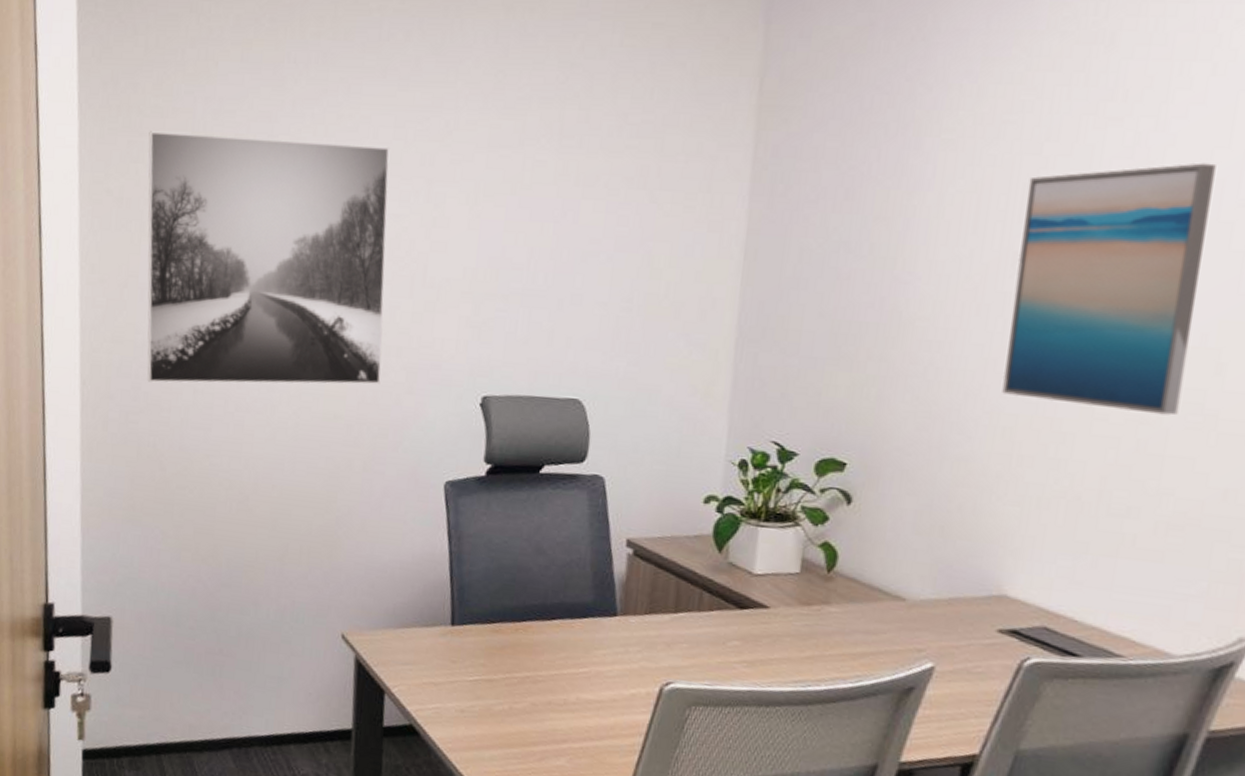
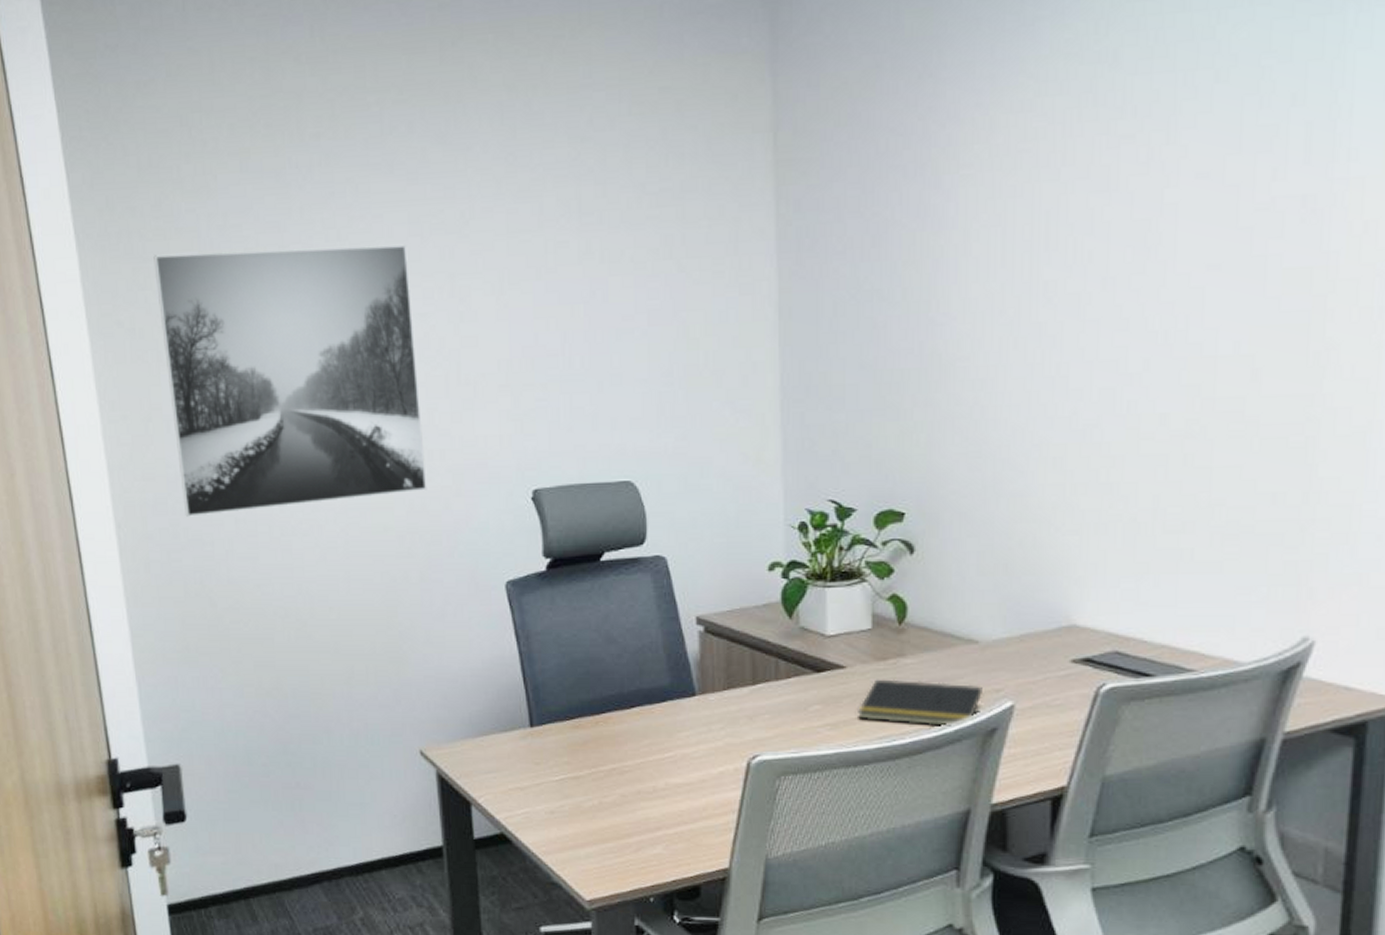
notepad: none [775,623,904,680] -> present [858,679,983,726]
wall art: present [1002,163,1216,416] -> none [1048,170,1229,427]

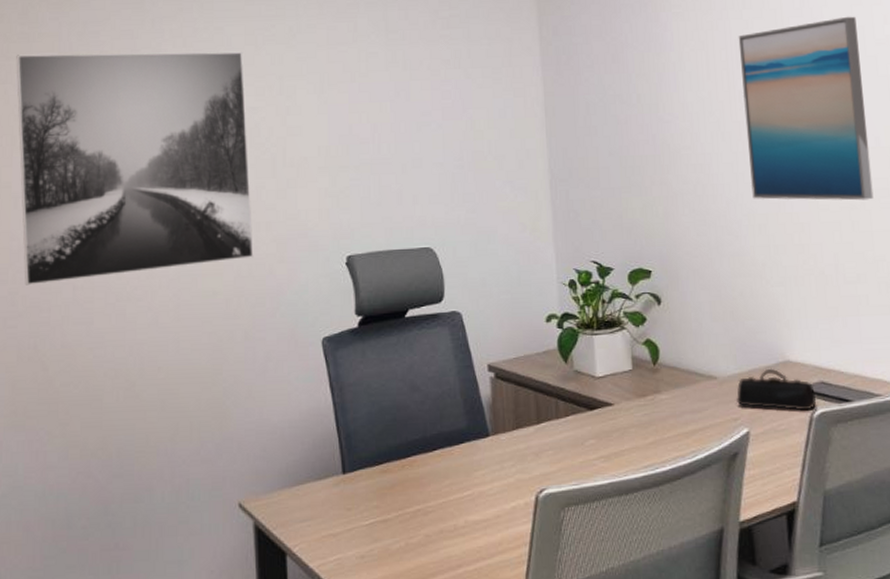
notepad: present [858,679,983,726] -> none [626,413,724,454]
pencil case: none [1002,633,1107,685] -> present [737,368,817,411]
wall art: none [1048,170,1229,427] -> present [738,16,874,201]

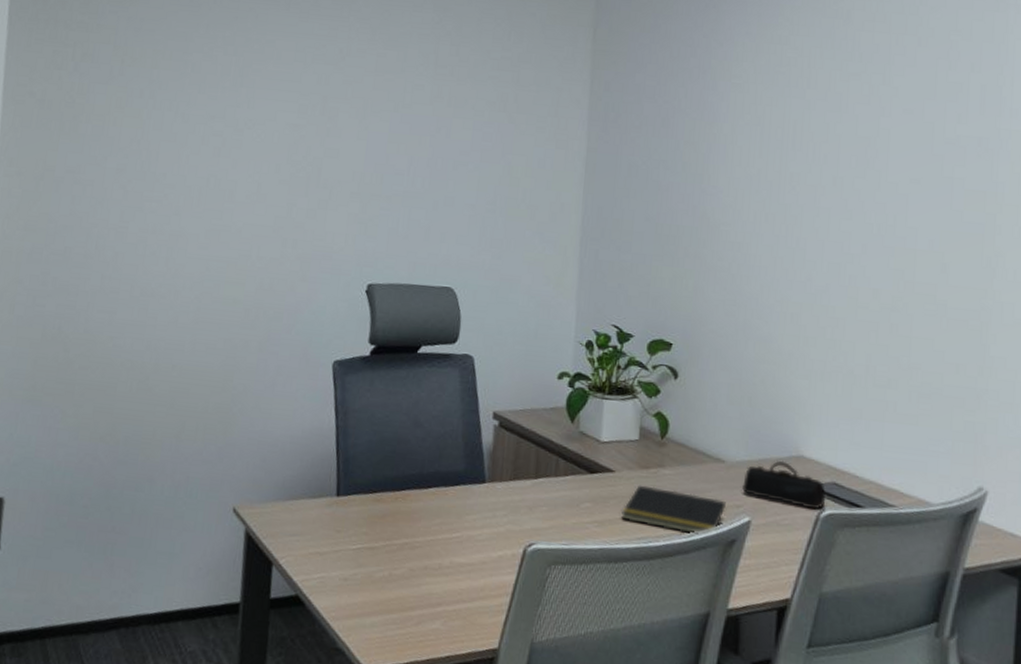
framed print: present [16,51,254,286] -> none [56,43,291,273]
notepad: none [626,413,724,454] -> present [621,485,726,534]
wall art: present [738,16,874,201] -> none [789,110,927,305]

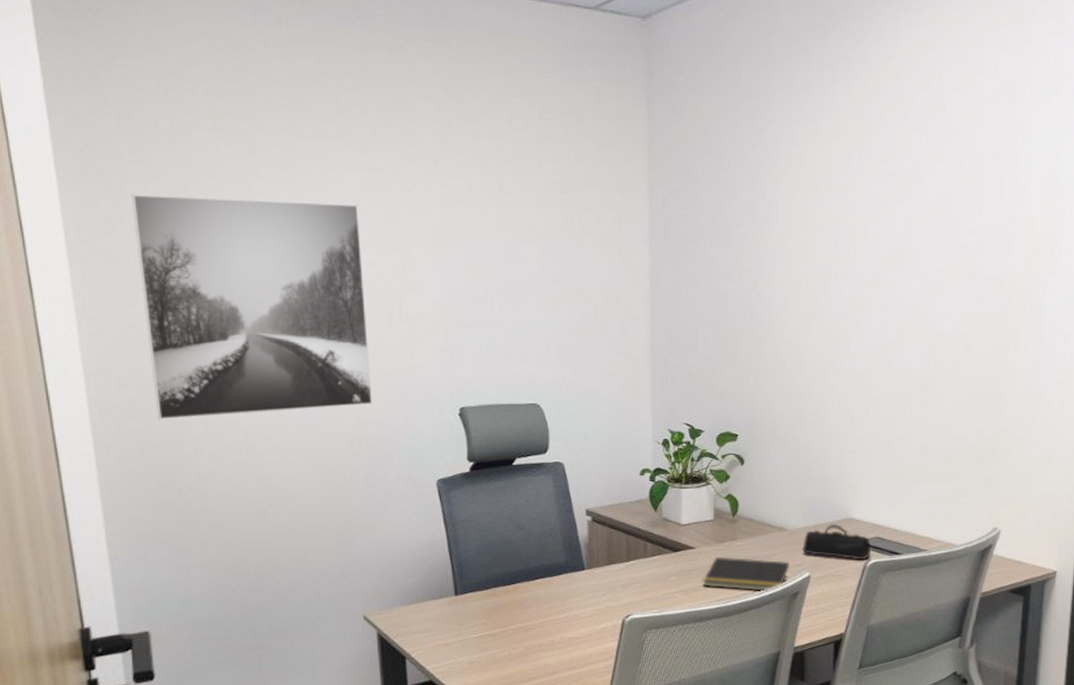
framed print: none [56,43,291,273] -> present [131,194,373,420]

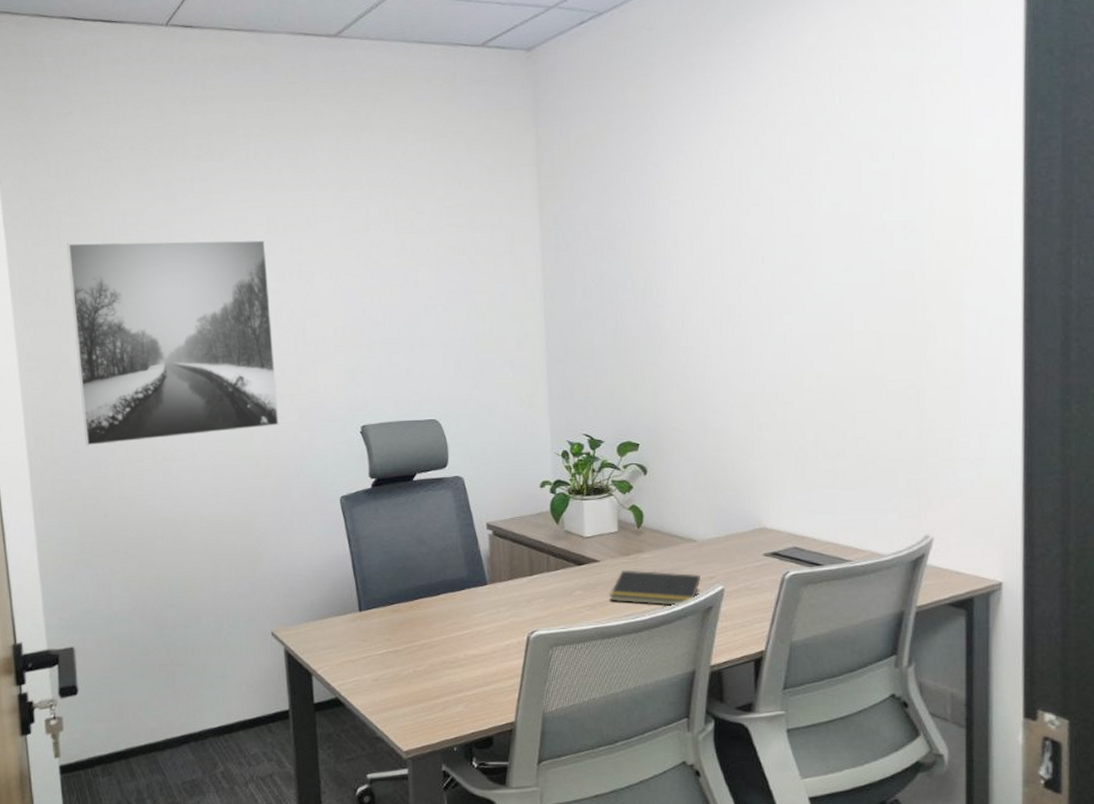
pencil case: present [802,523,871,560] -> none [714,533,789,572]

